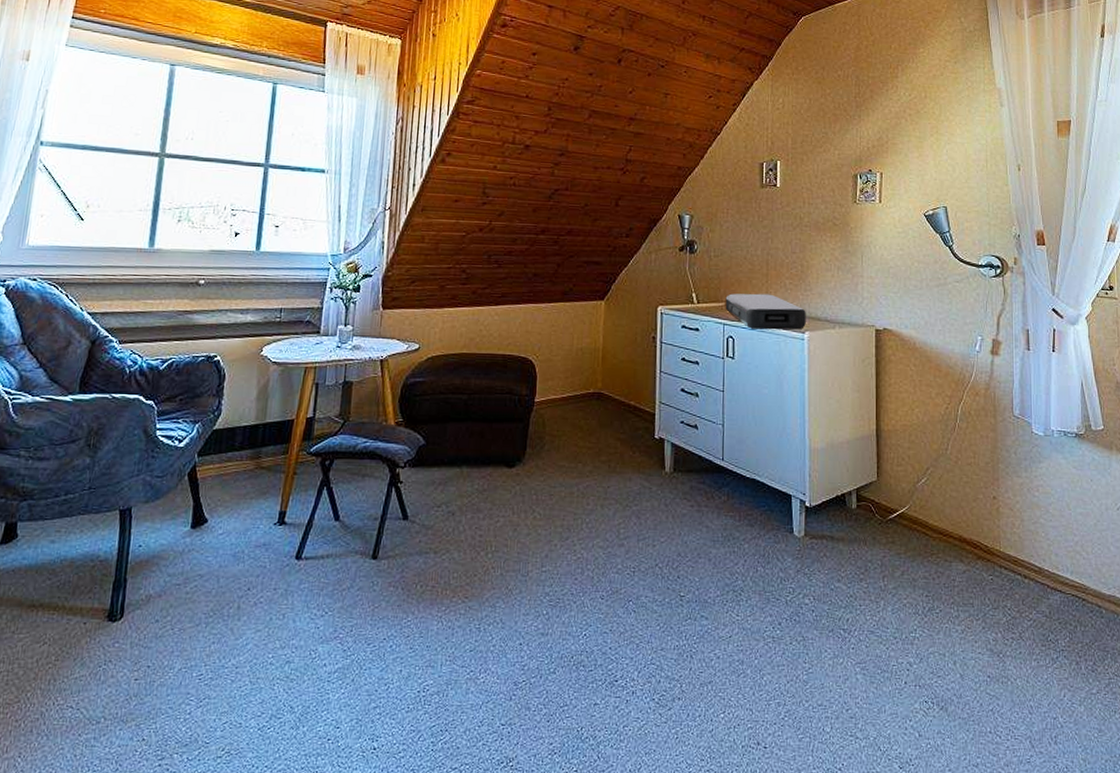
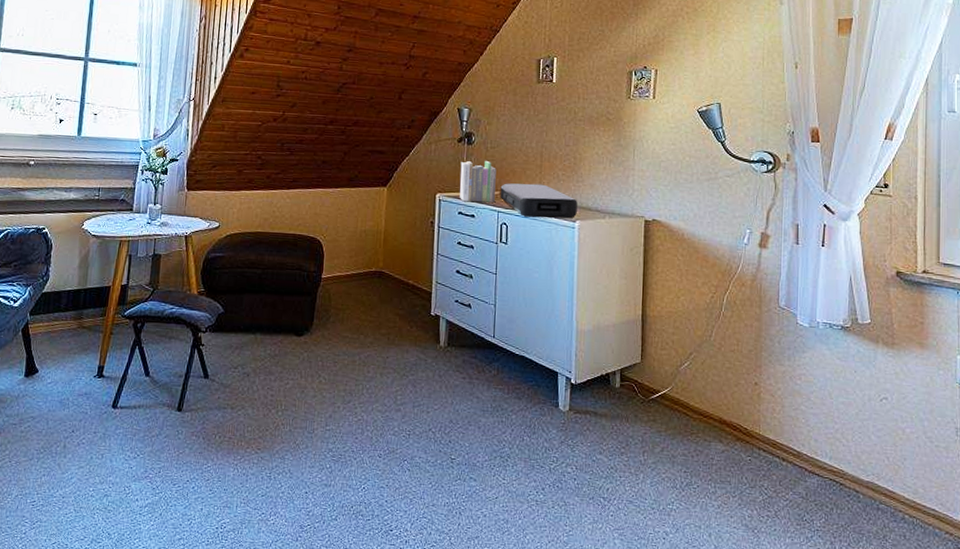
books: none [682,269,721,315] -> present [459,160,496,203]

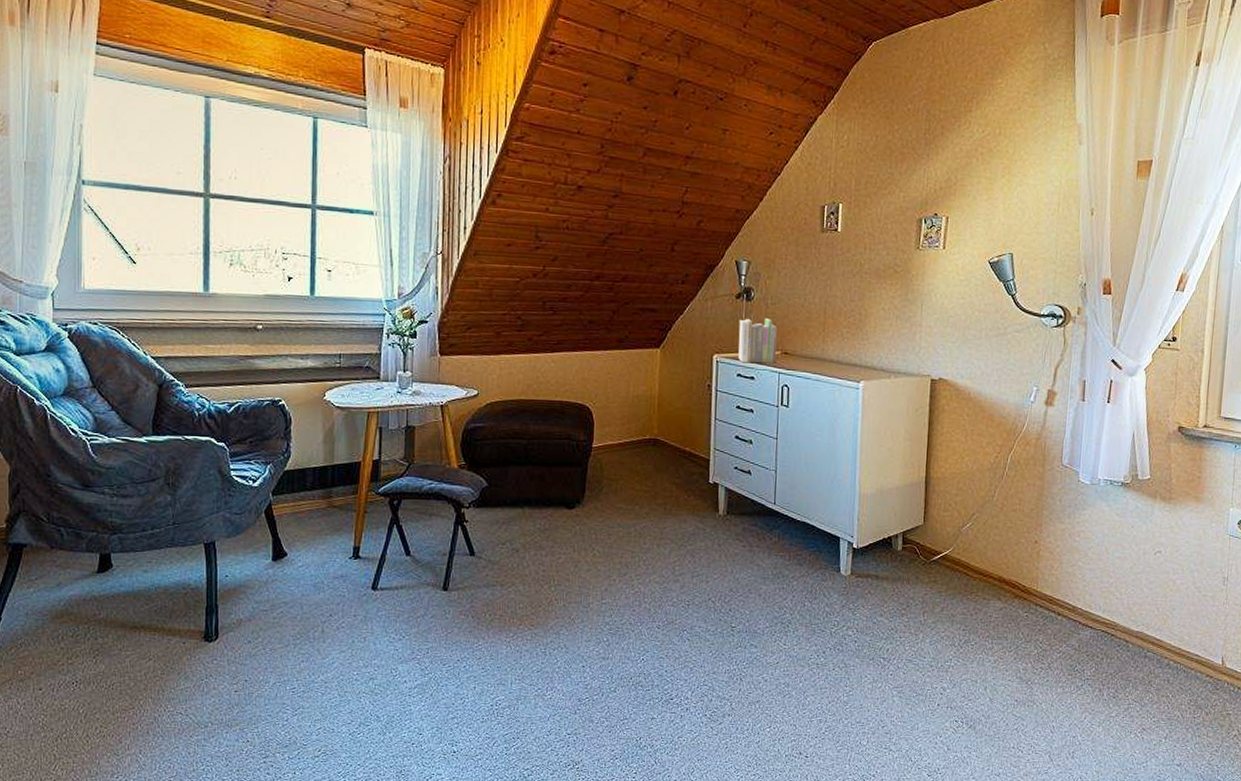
power bank: present [500,183,577,218] -> none [781,342,862,379]

